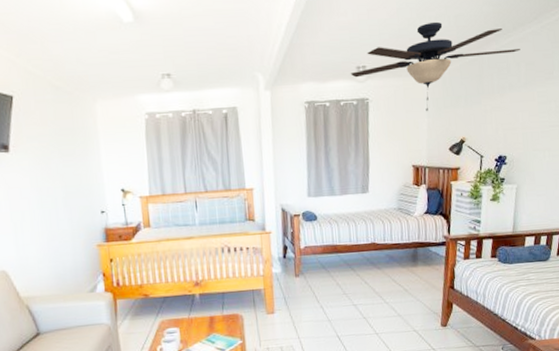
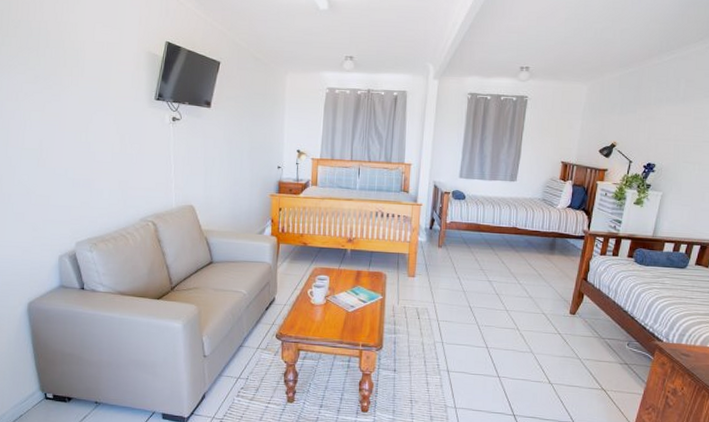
ceiling fan: present [350,21,520,112] -> none [513,33,682,115]

